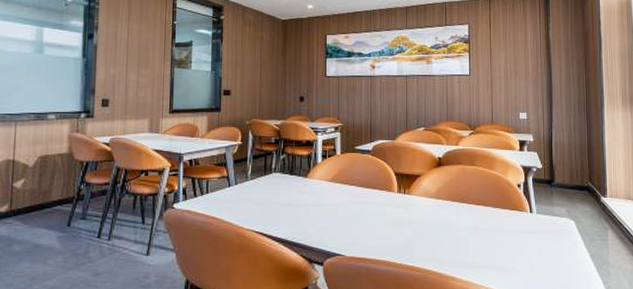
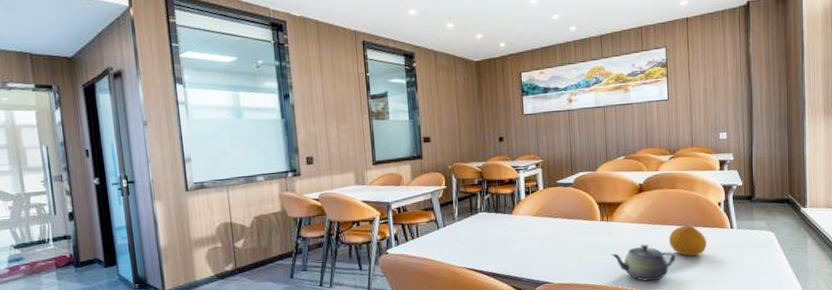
teapot: none [406,221,473,263] -> present [611,244,676,282]
fruit: none [466,204,505,239] -> present [668,225,706,257]

